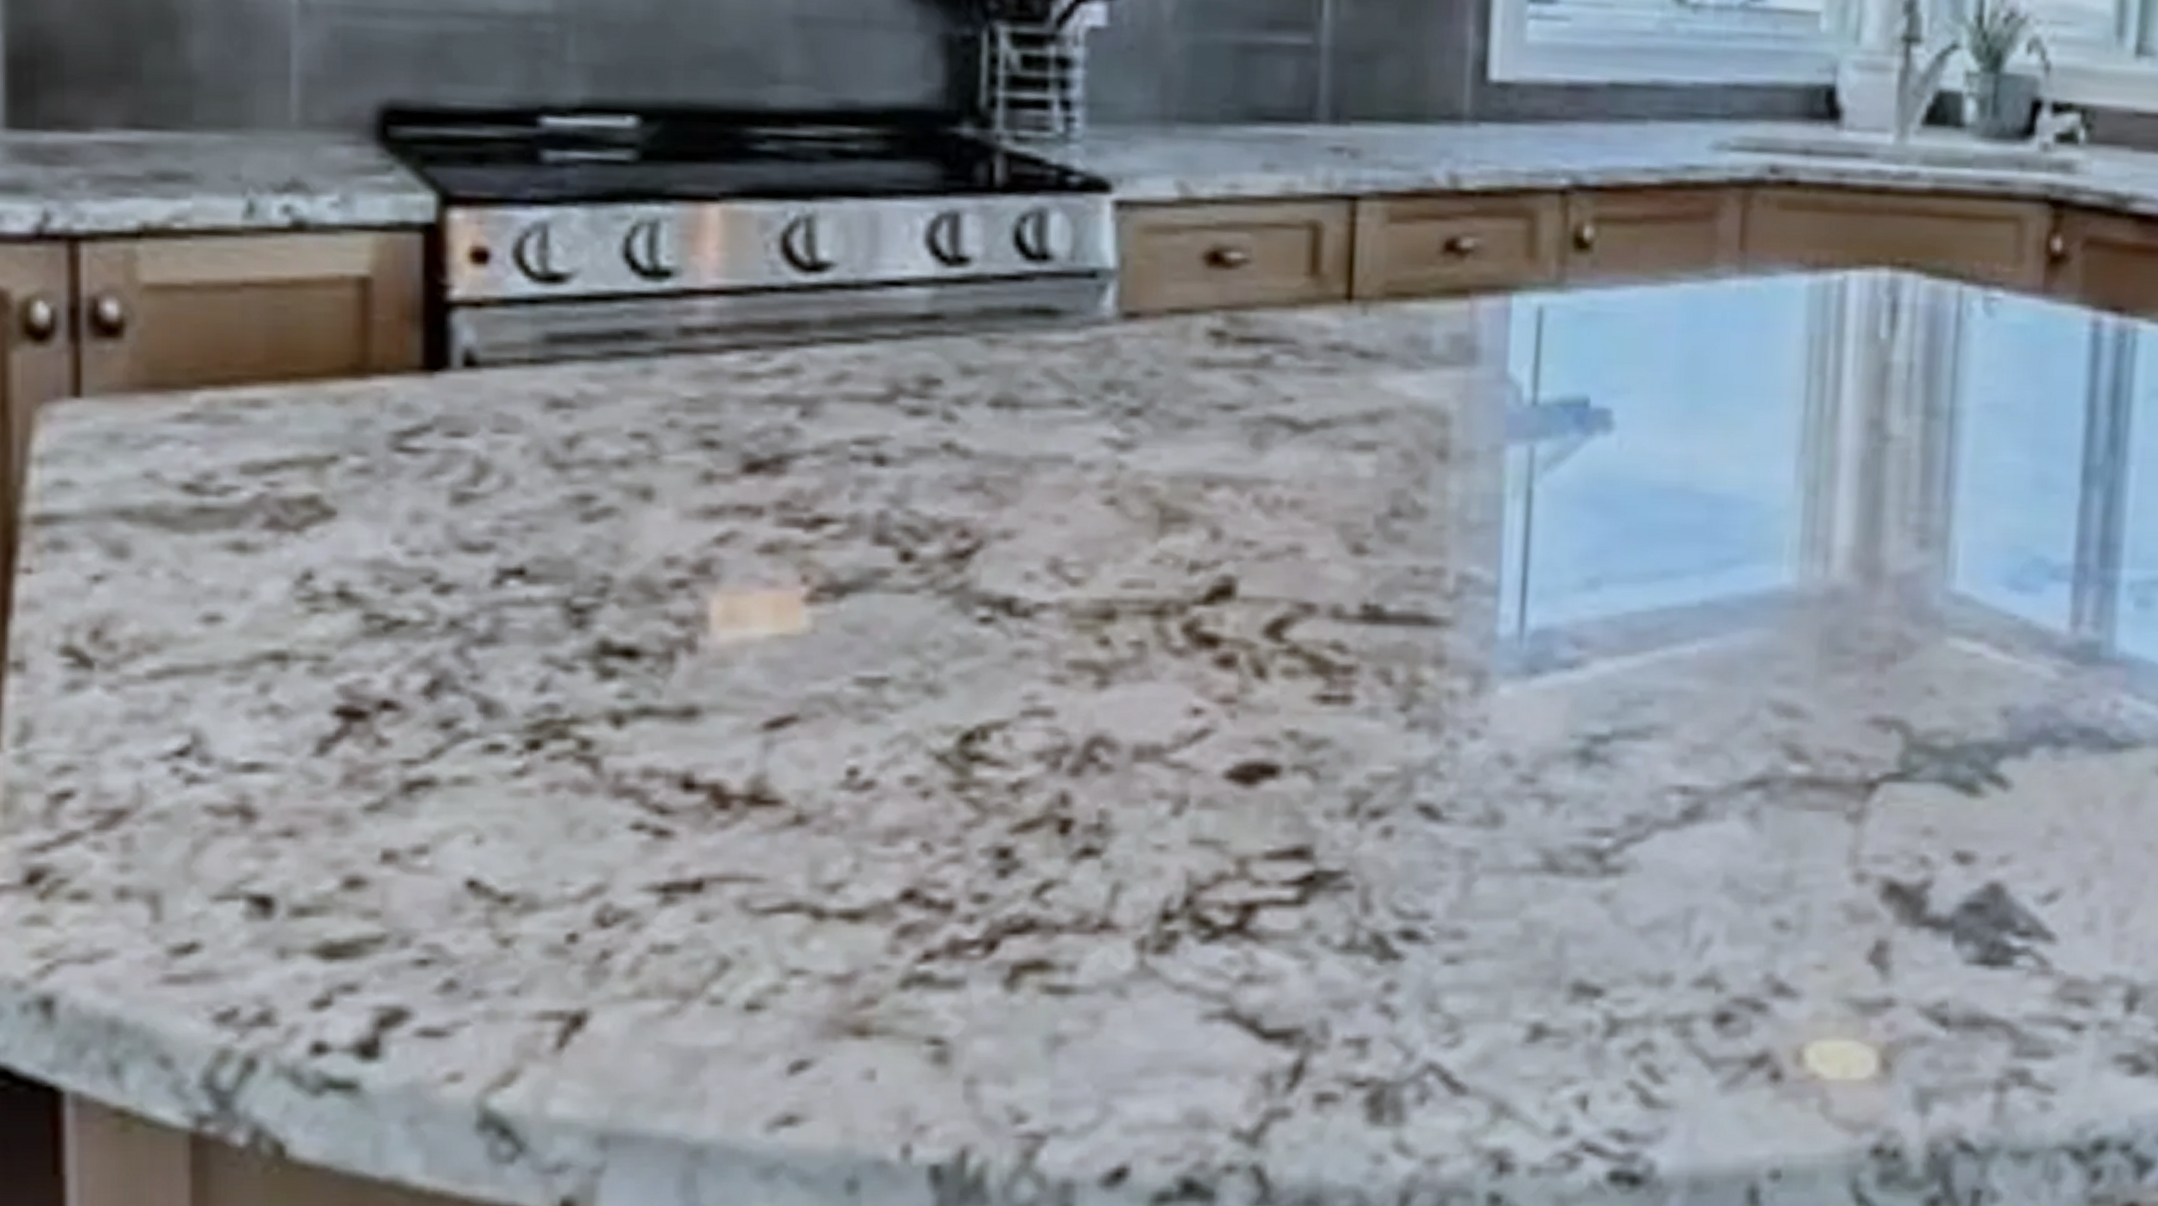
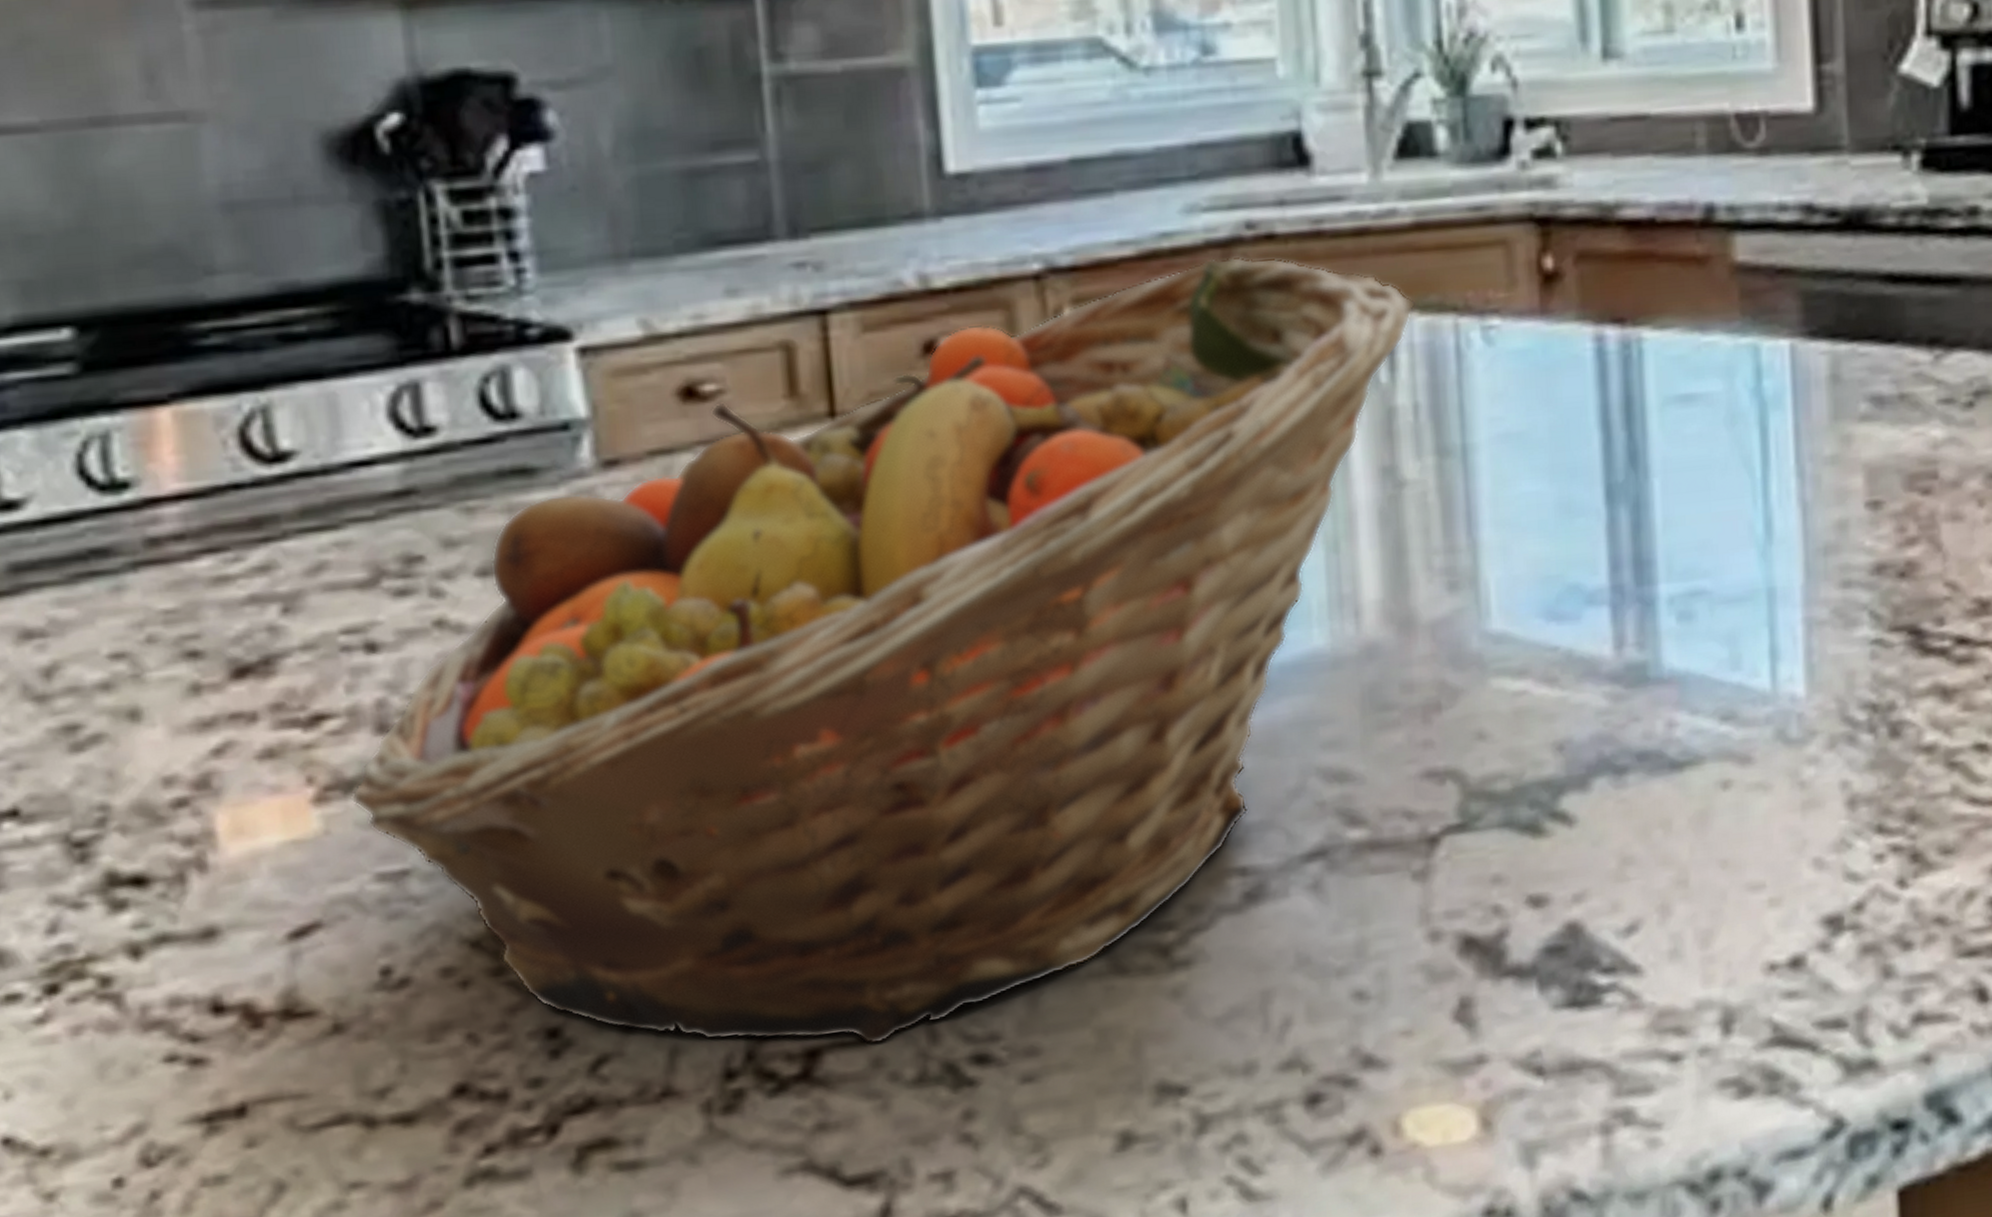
fruit basket: none [841,196,1923,907] -> present [350,256,1415,1046]

